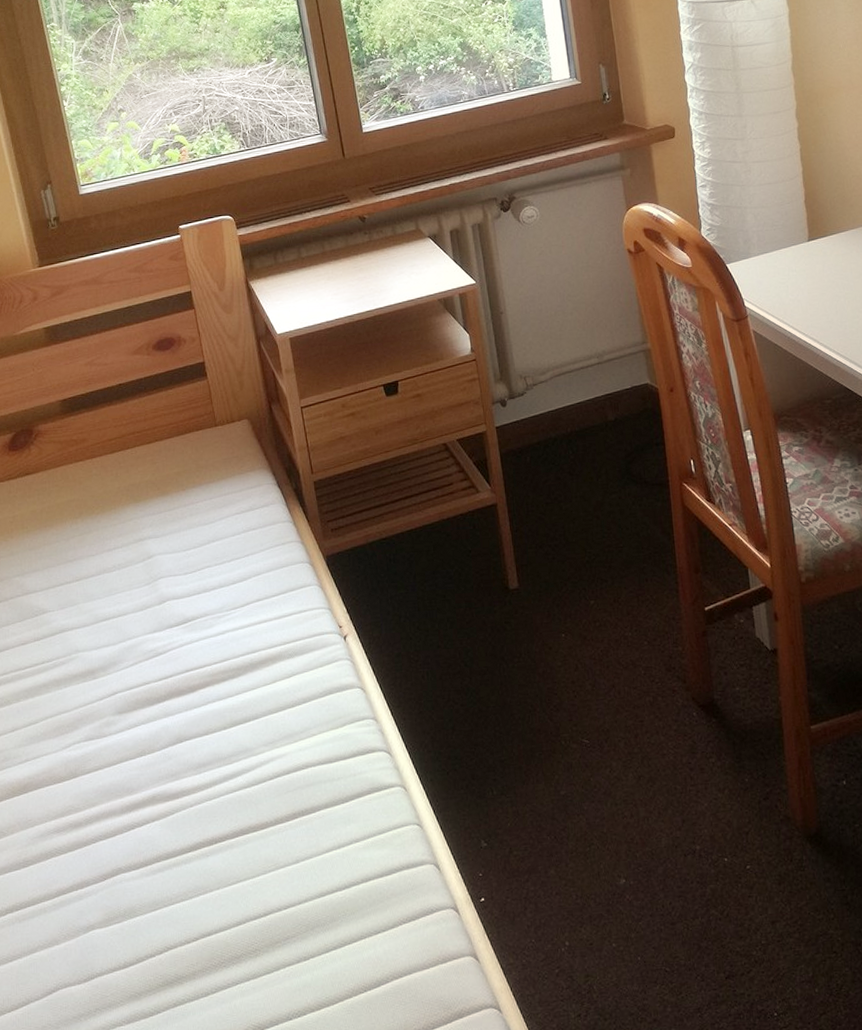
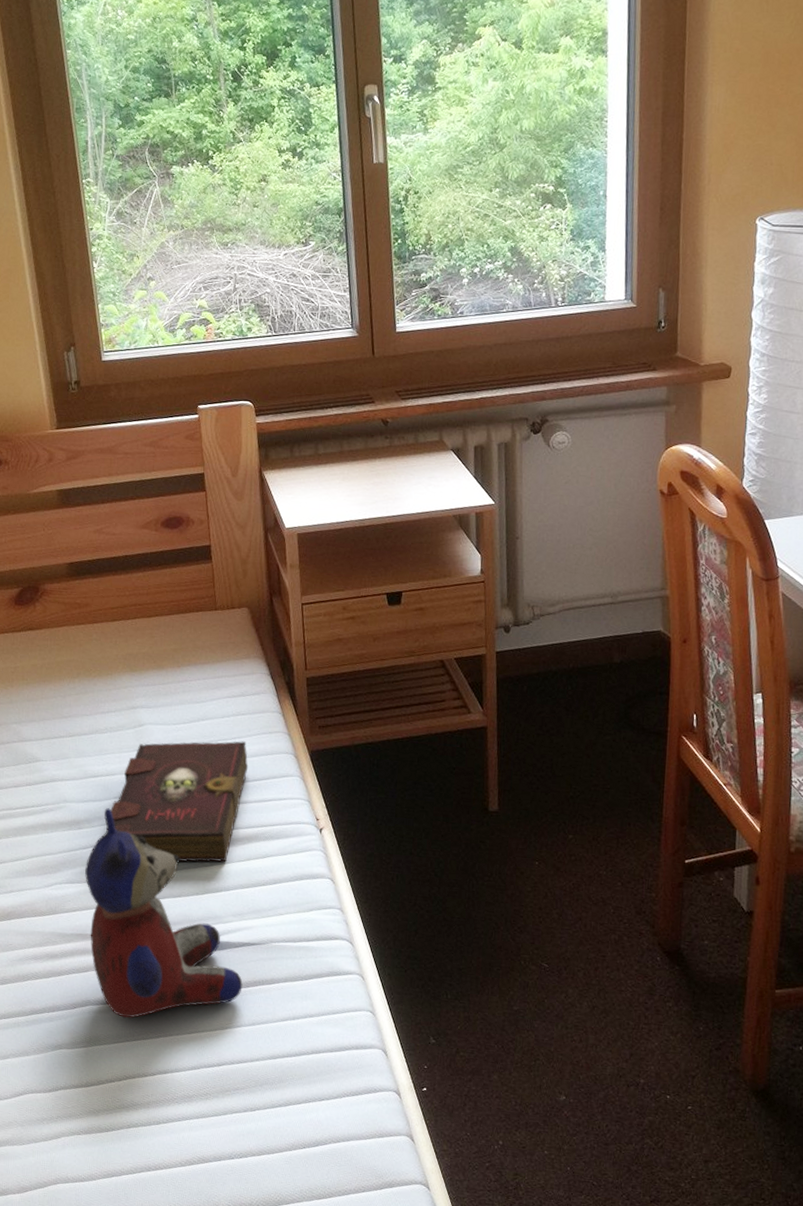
stuffed bear: none [104,651,282,880] -> present [85,808,243,1018]
book: none [126,557,265,697] -> present [110,740,249,863]

